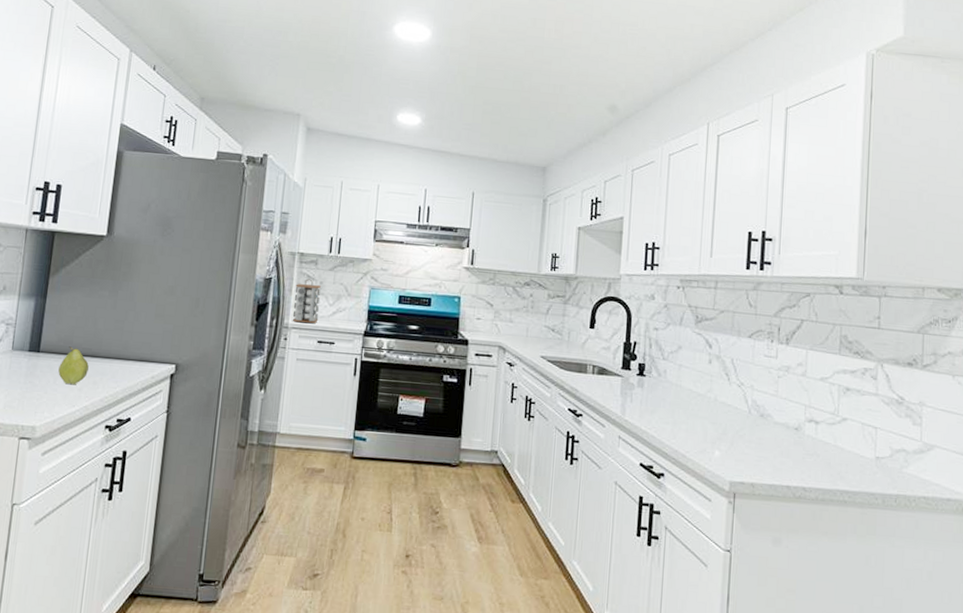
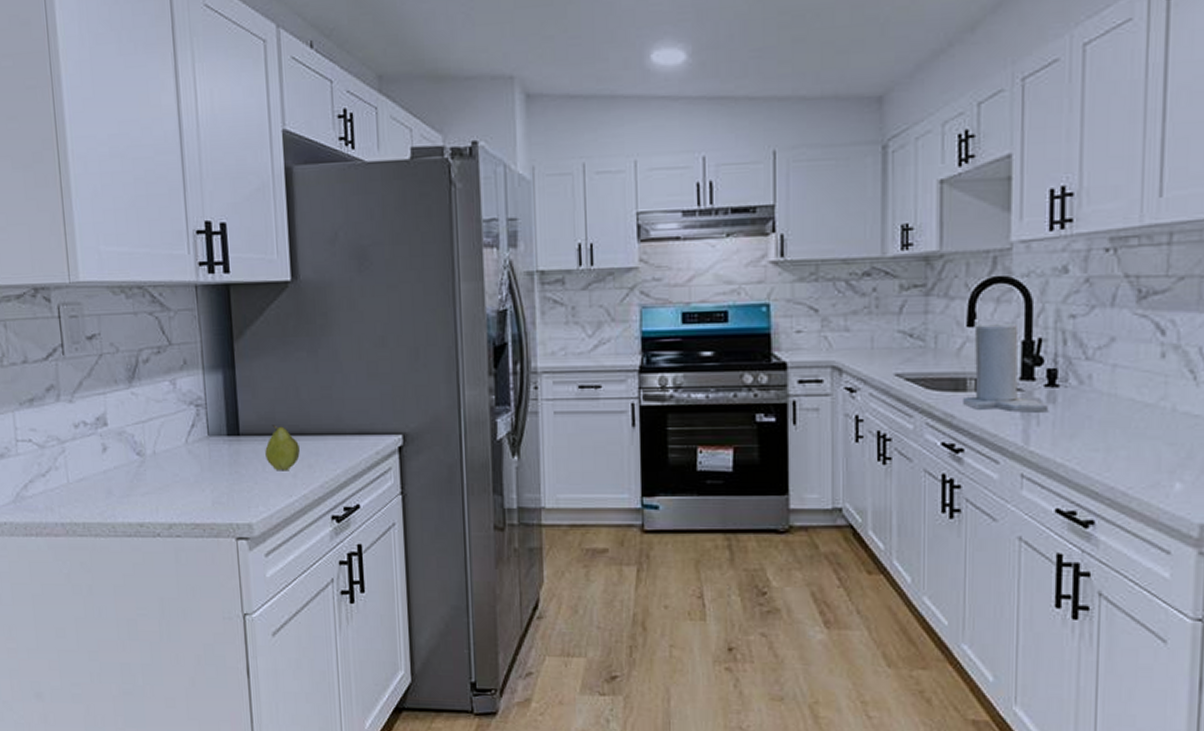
spice rack: present [292,278,321,324] -> none [539,304,576,365]
paper towel: none [584,328,639,394] -> present [963,324,1049,413]

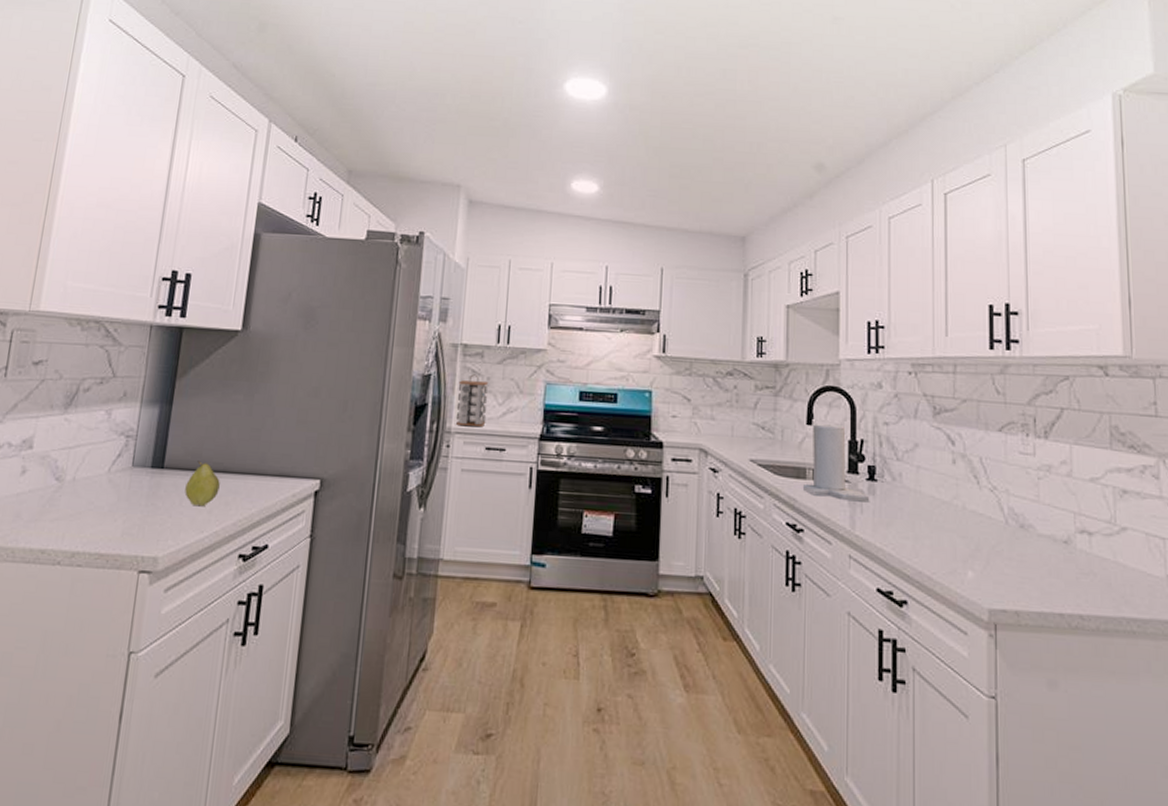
spice rack: none [539,304,576,365] -> present [455,374,489,428]

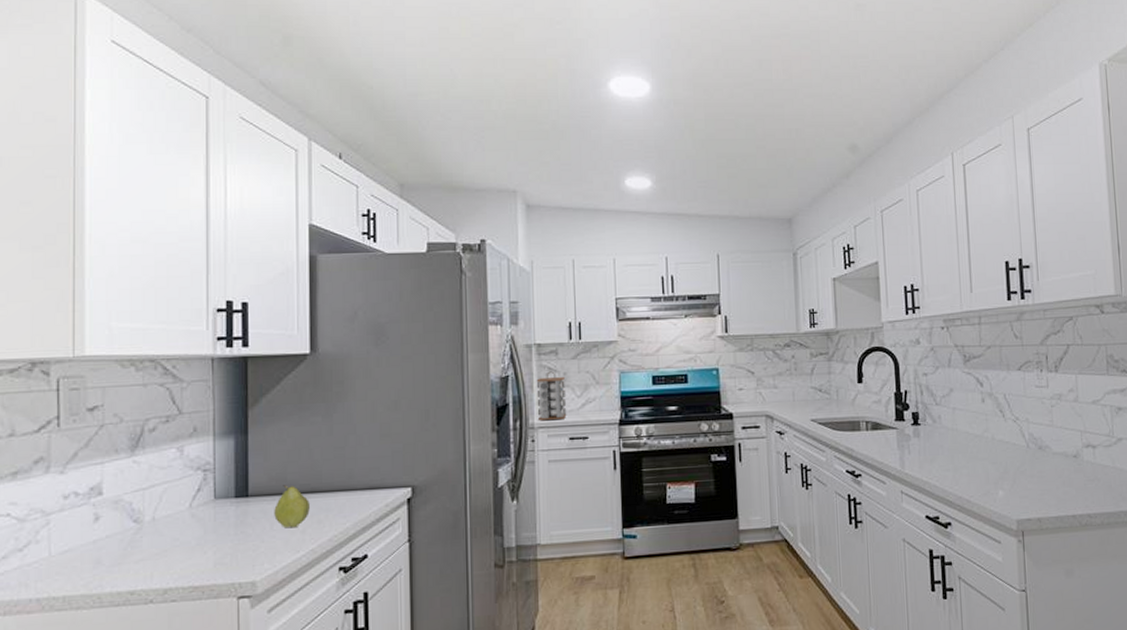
paper towel: present [803,424,870,502] -> none [859,380,916,445]

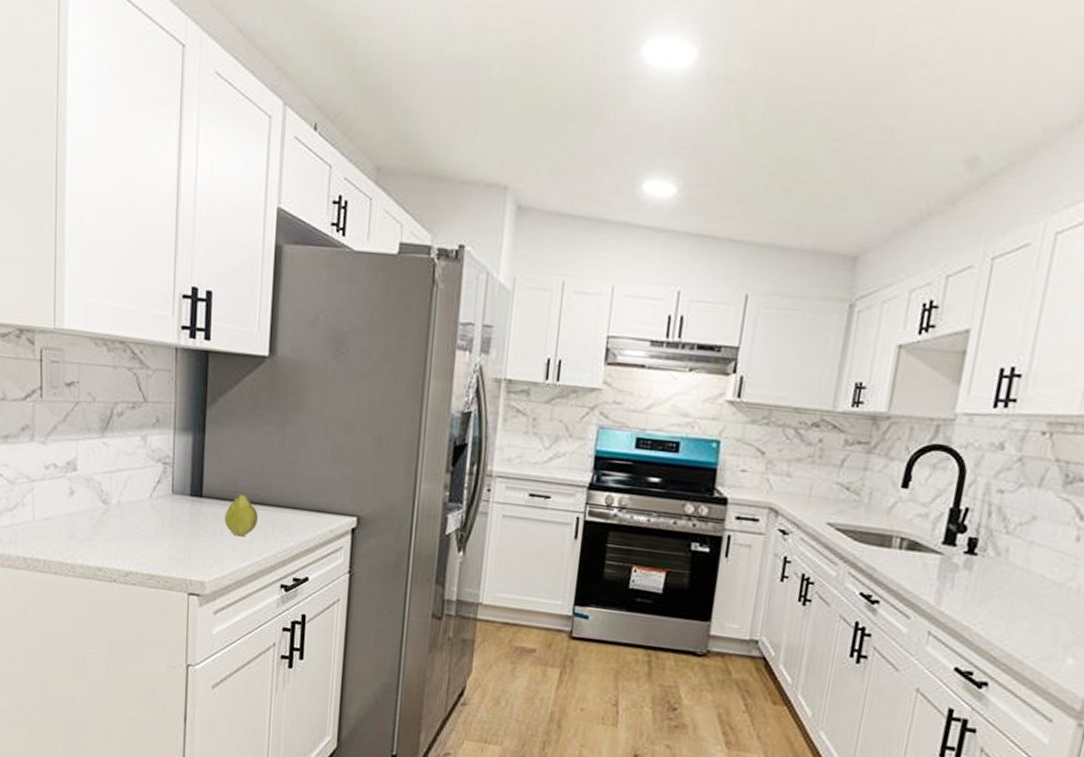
spice rack: present [536,371,567,421] -> none [497,413,535,472]

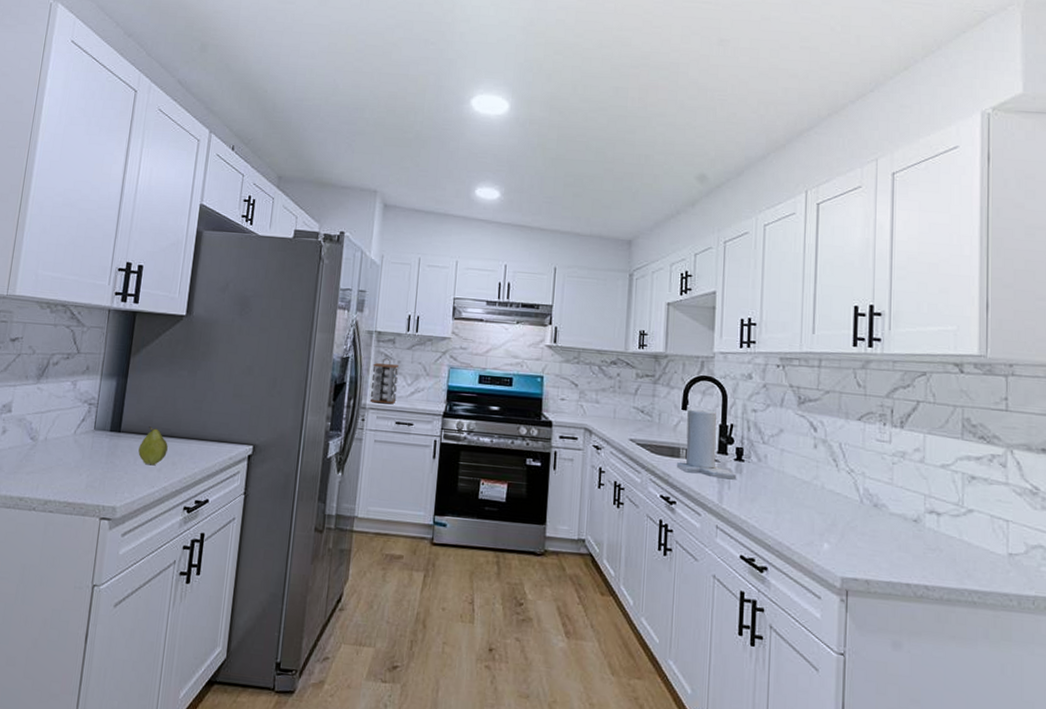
spice rack: none [497,413,535,472] -> present [369,358,399,405]
paper towel: none [886,487,965,578] -> present [677,409,737,480]

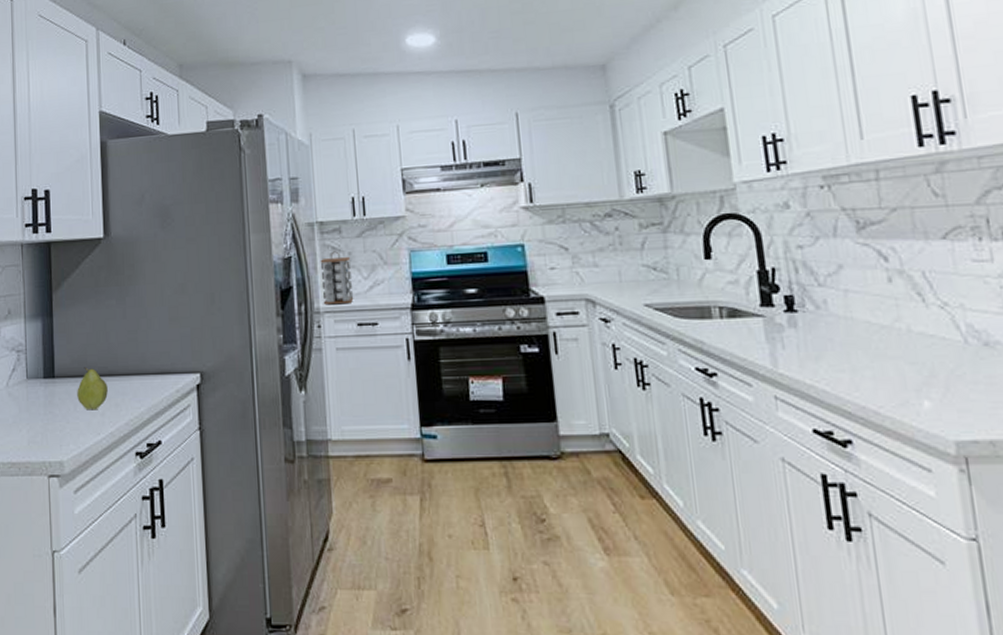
paper towel: present [677,409,737,480] -> none [710,255,792,337]

